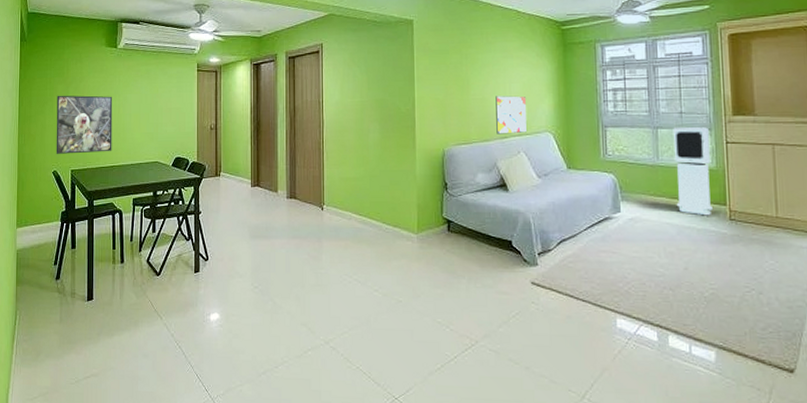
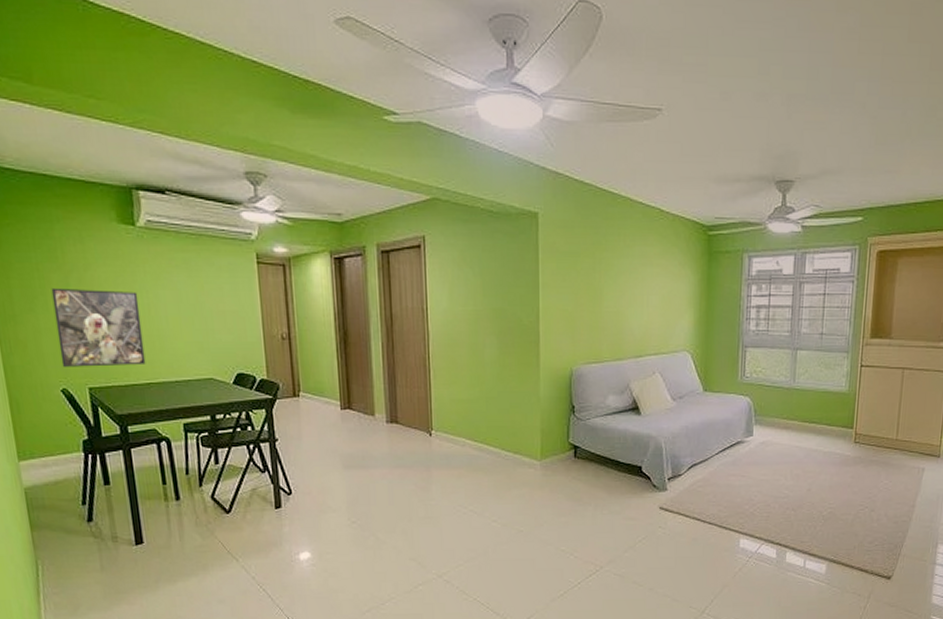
wall art: present [496,96,528,134] -> none [631,309,665,353]
air purifier: present [673,127,712,216] -> none [807,349,846,439]

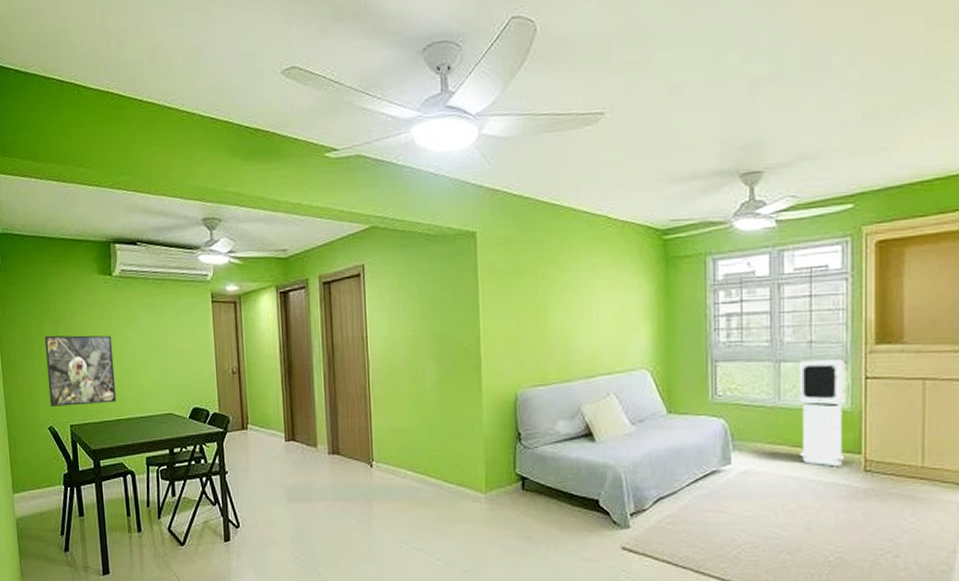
air purifier: none [807,349,846,439] -> present [799,359,844,467]

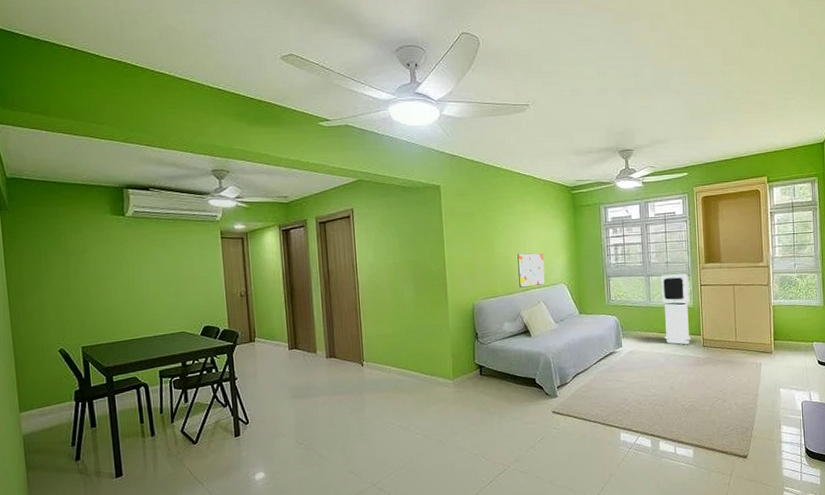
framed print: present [44,335,117,406] -> none [55,267,130,331]
wall art: none [580,325,619,373] -> present [517,253,545,288]

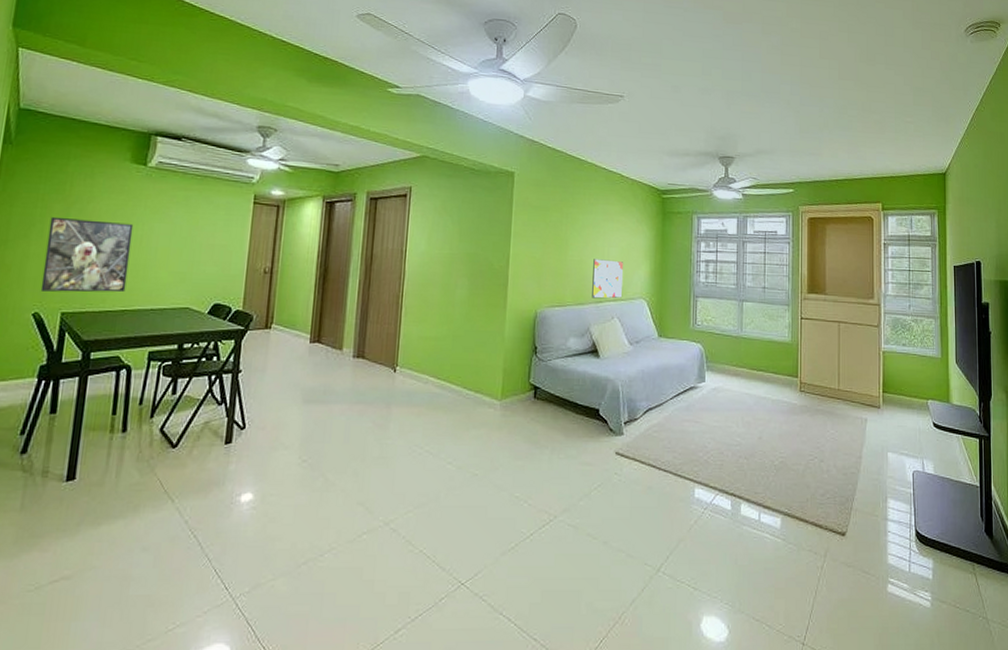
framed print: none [55,267,130,331] -> present [40,216,134,293]
air purifier: present [661,274,691,345] -> none [755,302,787,387]

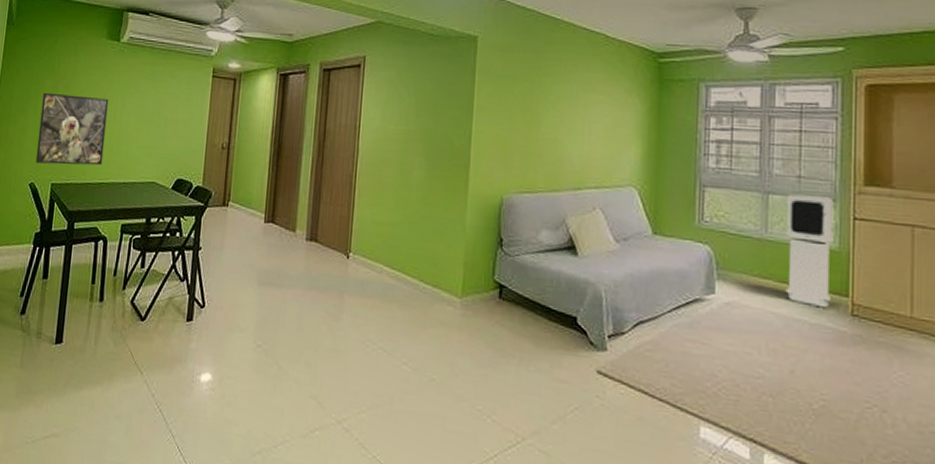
wall art: present [592,259,623,299] -> none [568,137,608,186]
air purifier: none [755,302,787,387] -> present [785,195,832,308]

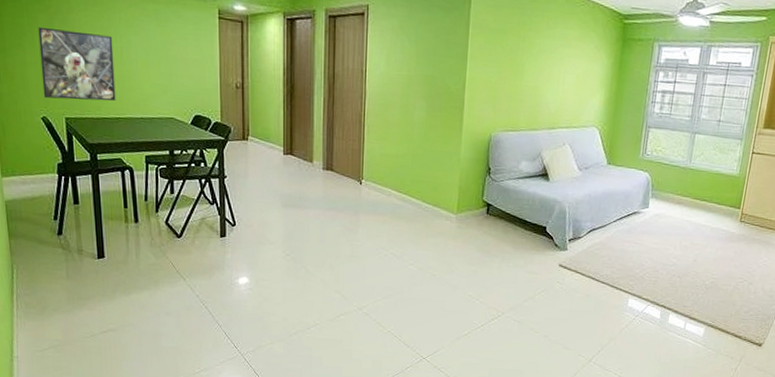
air purifier: present [785,195,832,308] -> none [698,134,740,217]

